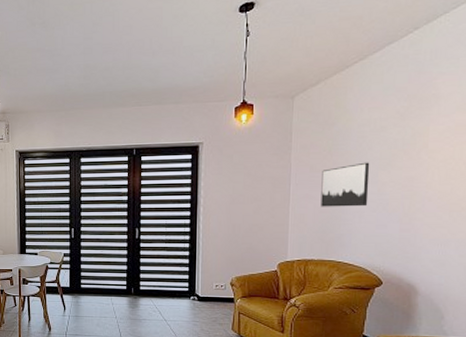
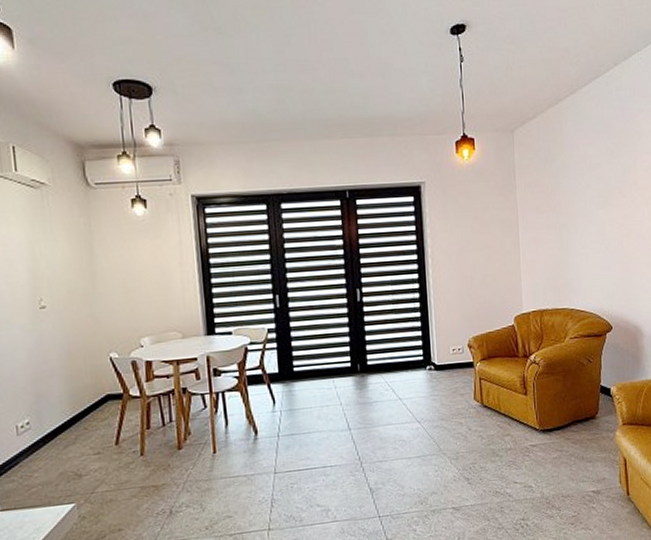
wall art: present [320,162,370,207] -> none [547,201,592,251]

